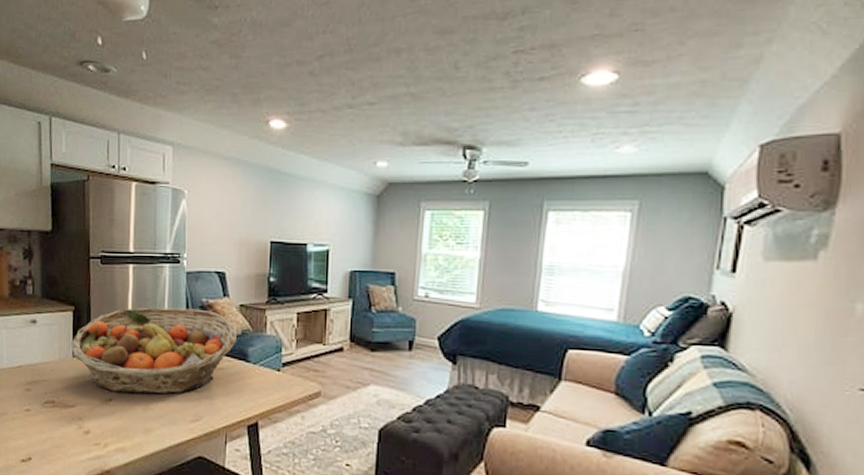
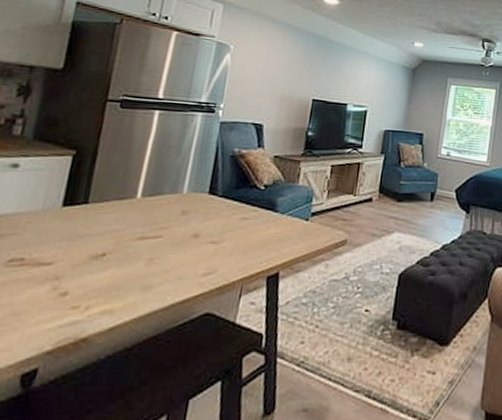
fruit basket: present [70,307,237,395] -> none [61,155,268,247]

